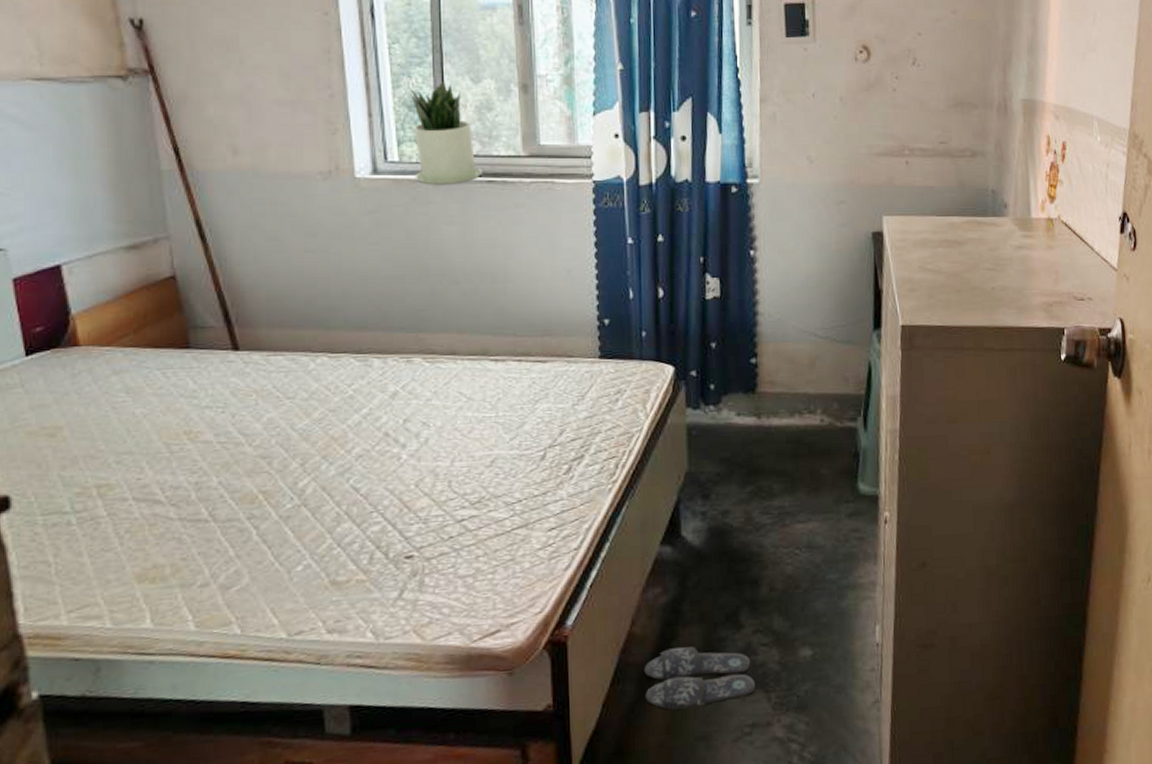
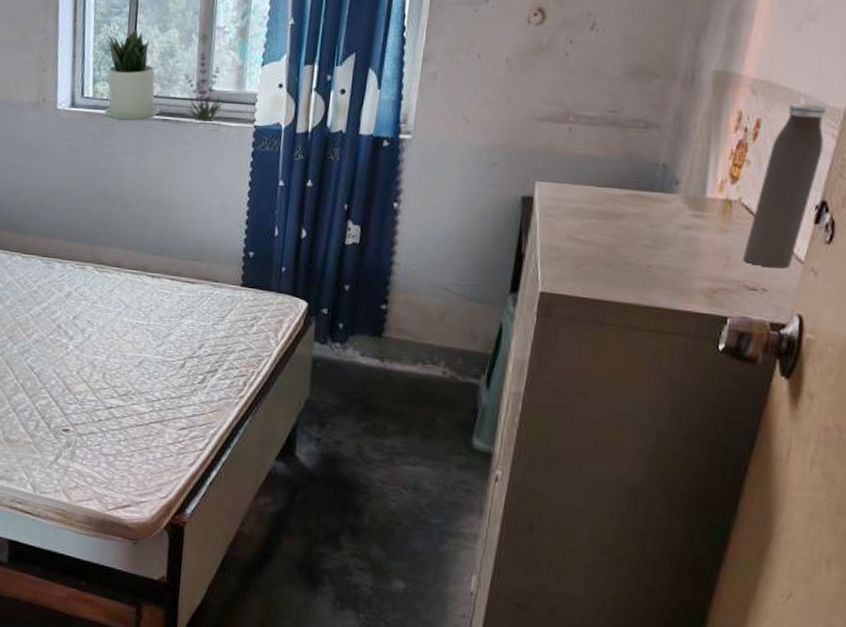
plant: none [507,104,555,181] -> present [185,52,224,123]
slippers: present [643,646,755,710] -> none [246,552,347,611]
water bottle: none [1069,125,1118,278] -> present [743,103,827,269]

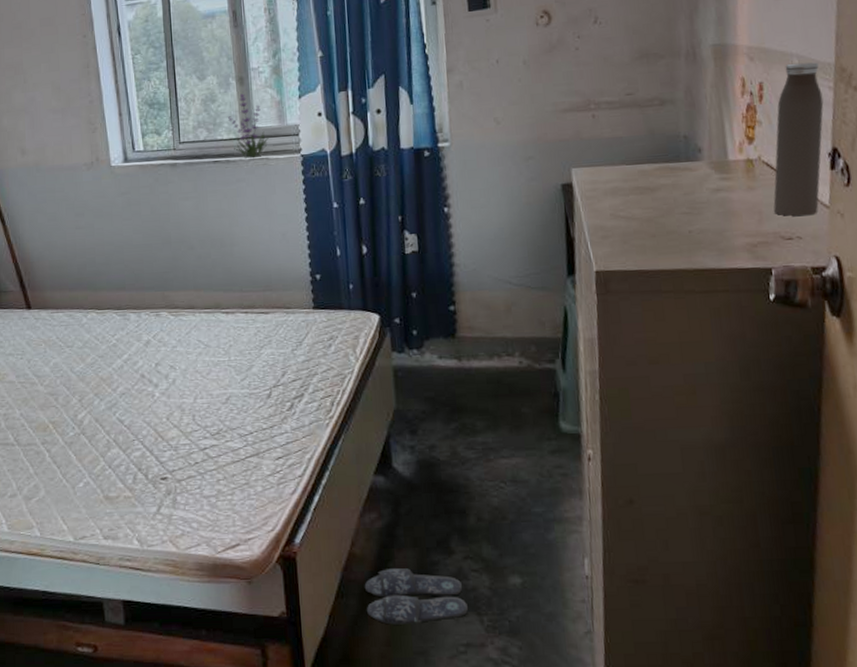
planter: present [104,29,160,121] -> none [149,81,210,168]
slippers: none [246,552,347,611] -> present [364,568,468,625]

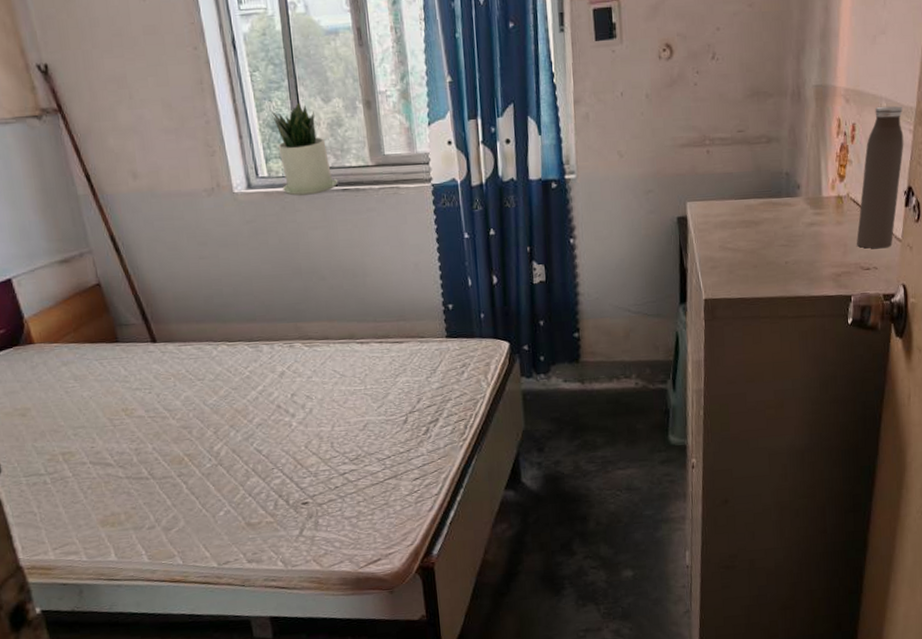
planter: none [149,81,210,168] -> present [270,102,339,196]
plant: present [228,94,269,159] -> none [356,118,399,188]
slippers: present [364,568,468,625] -> none [496,570,587,619]

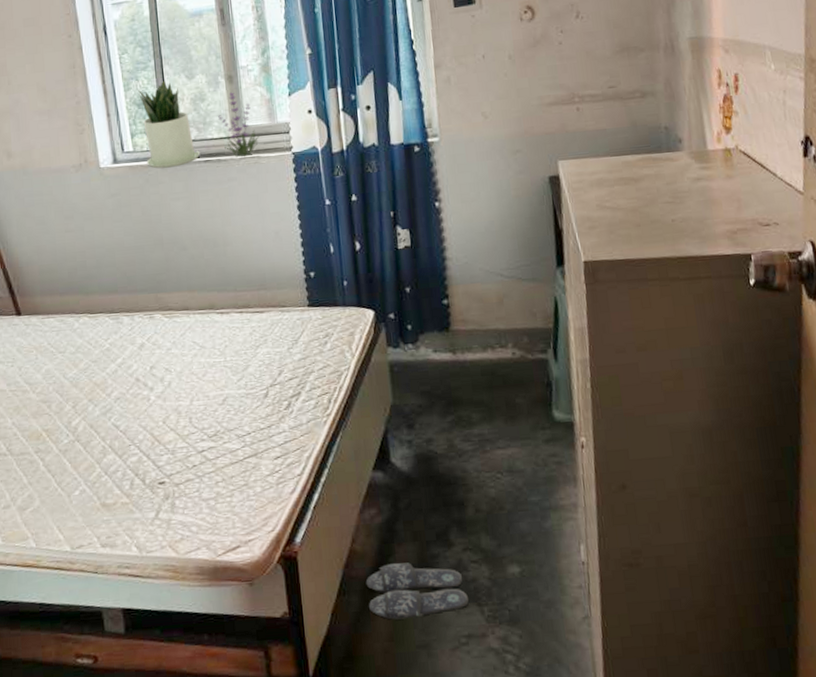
plant: none [356,118,399,188] -> present [218,92,259,158]
slippers: none [496,570,587,619] -> present [365,562,469,620]
water bottle: present [857,105,904,249] -> none [751,53,796,203]

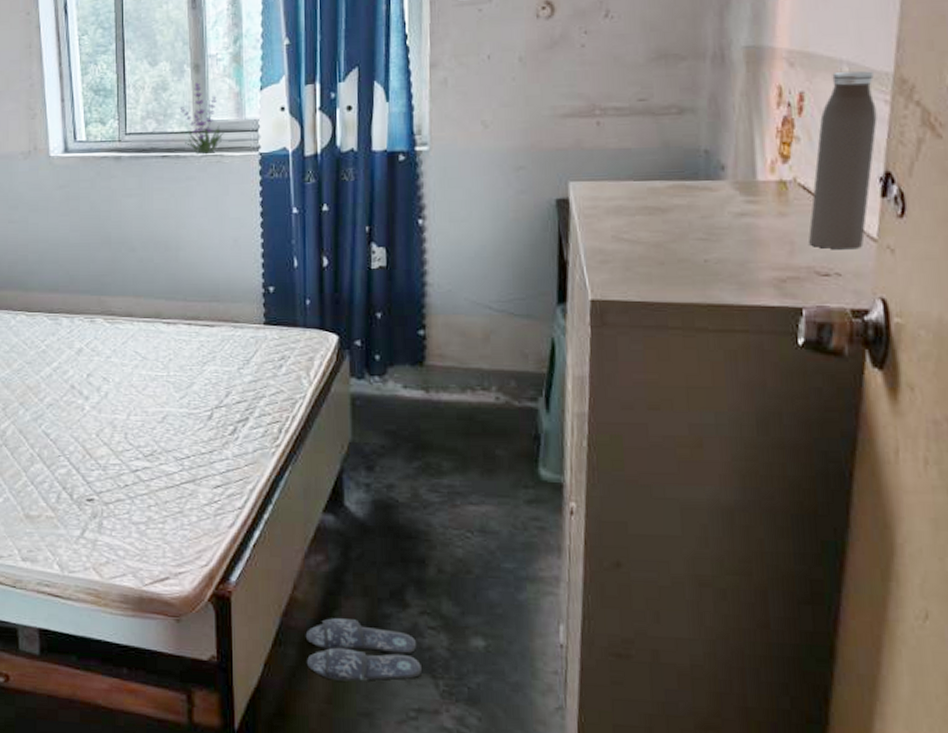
planter: present [137,80,201,169] -> none [95,66,158,161]
water bottle: none [751,53,796,203] -> present [809,70,877,250]

